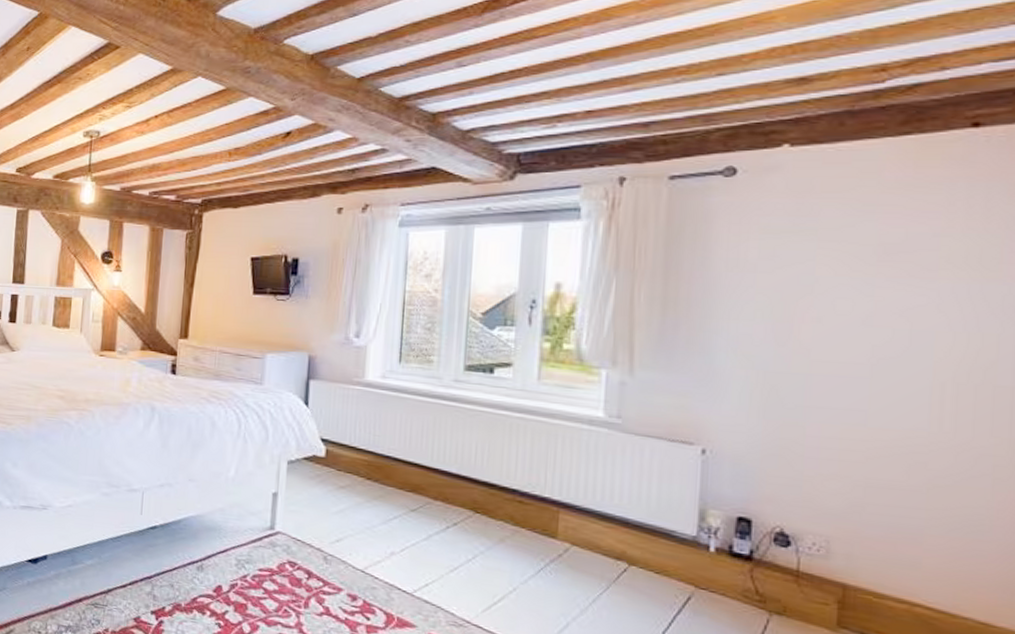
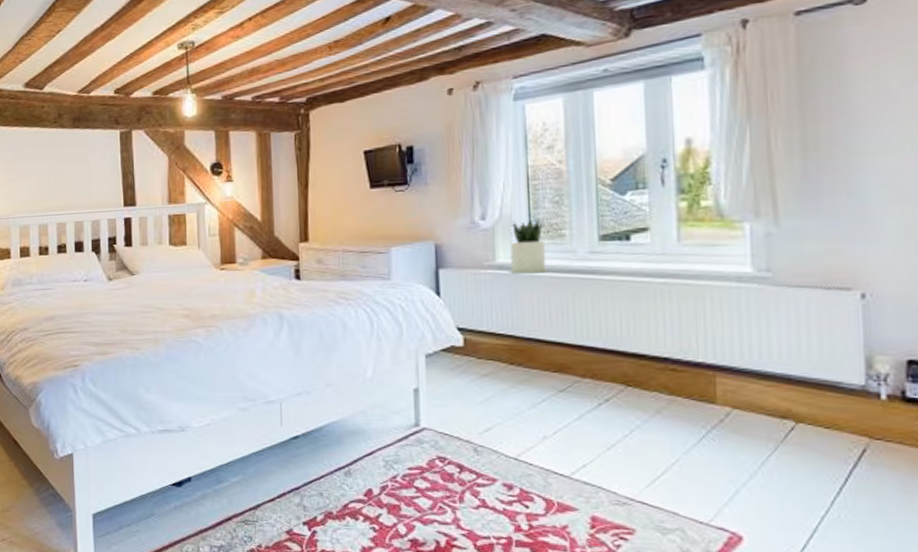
planter: none [375,341,415,395] -> present [508,219,550,274]

